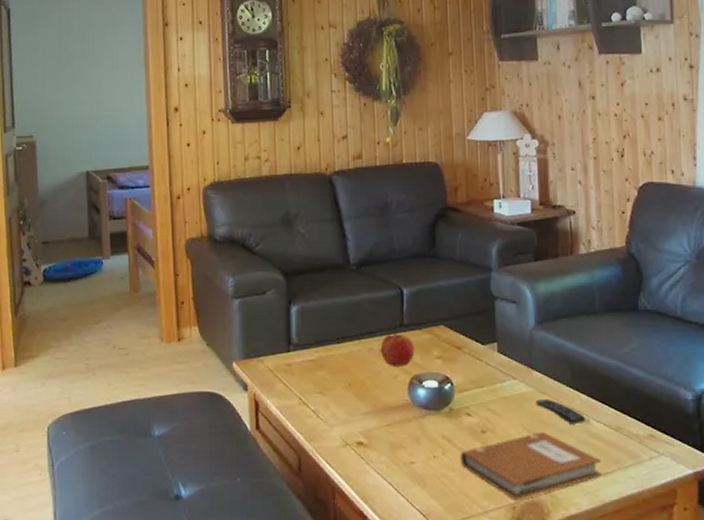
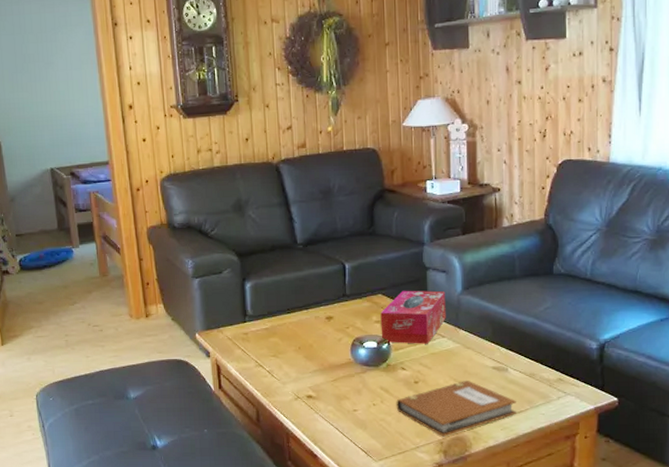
fruit: present [381,332,415,366] -> none [326,301,356,331]
tissue box: none [442,322,517,386] -> present [380,290,446,344]
remote control: present [536,398,586,425] -> none [461,352,505,373]

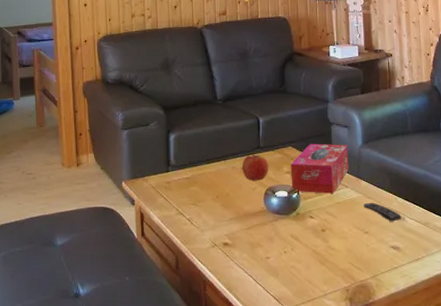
fruit: none [326,301,356,331] -> present [242,153,269,181]
notebook: present [396,381,516,437] -> none [305,229,414,284]
remote control: none [461,352,505,373] -> present [363,202,402,222]

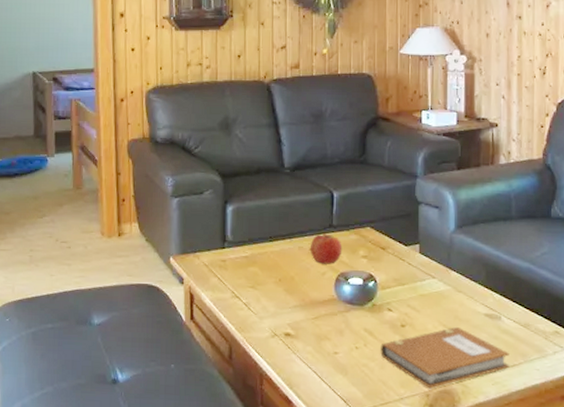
tissue box: present [290,143,349,194] -> none [368,224,438,284]
notebook: none [305,229,414,284] -> present [380,327,509,389]
remote control: present [363,202,402,222] -> none [452,296,498,321]

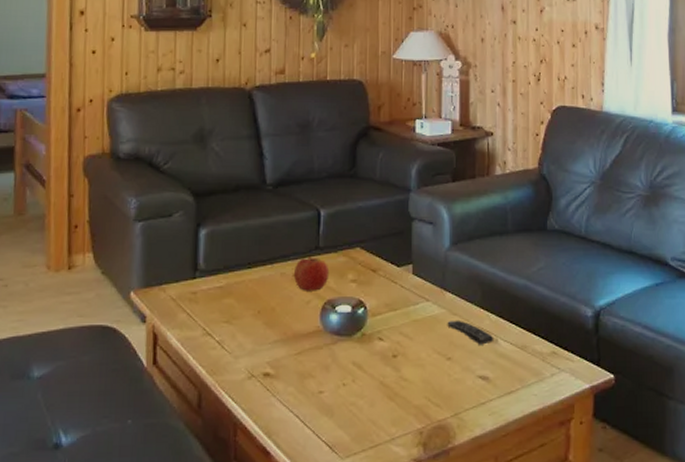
notebook: present [380,327,509,389] -> none [370,354,506,425]
remote control: none [452,296,498,321] -> present [447,320,494,345]

